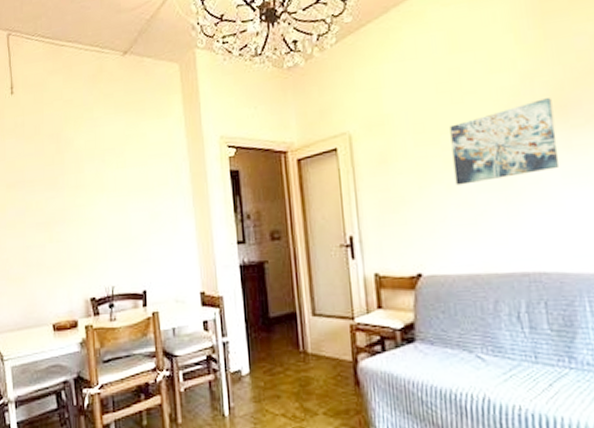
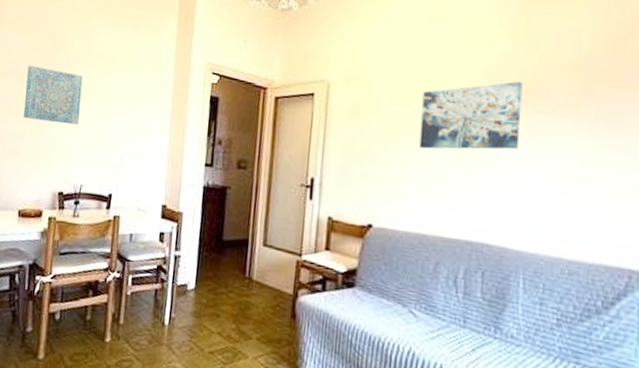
wall art: none [36,172,99,229] -> present [23,65,83,125]

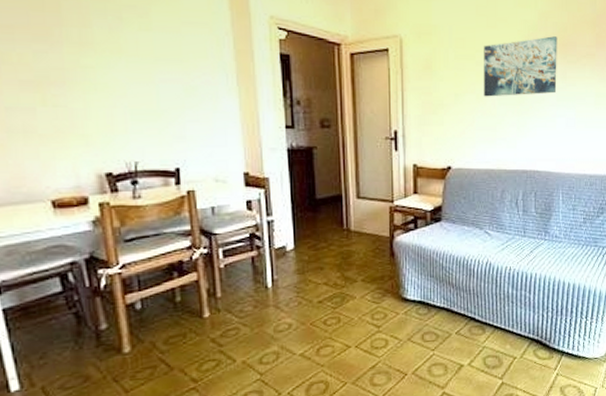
wall art: present [23,65,83,125] -> none [16,16,116,92]

